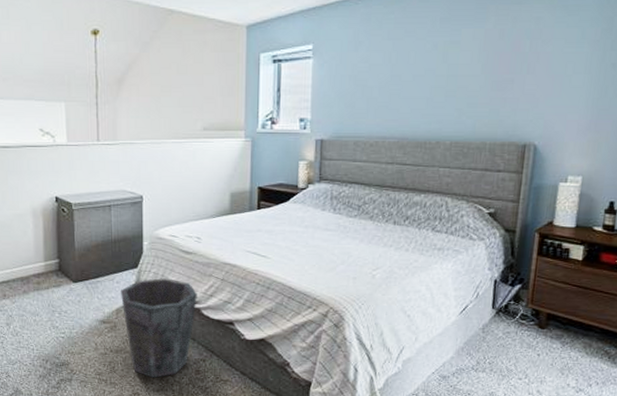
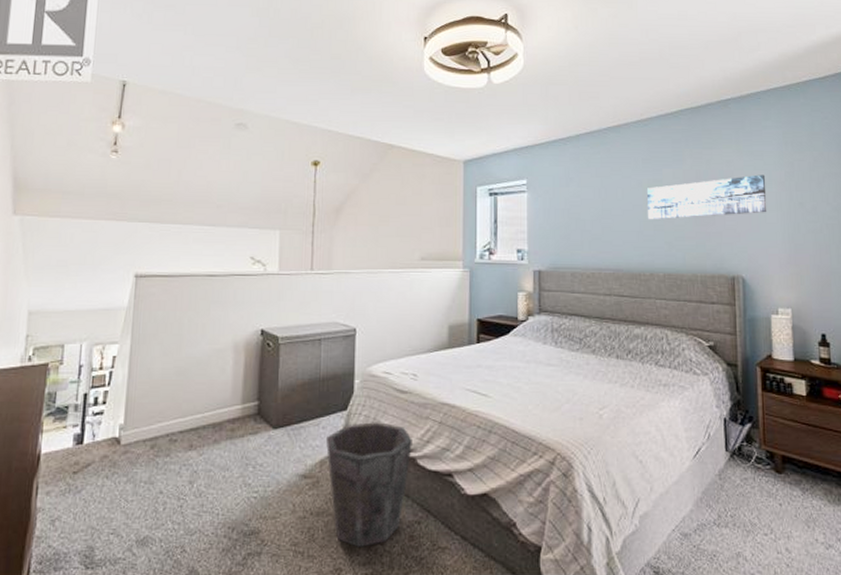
wall art: none [440,32,579,86] -> present [647,174,767,220]

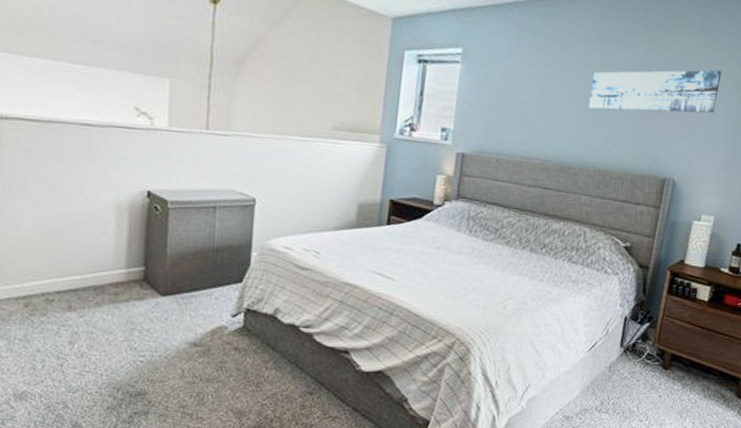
waste bin: present [325,422,412,547] -> none [218,296,310,413]

